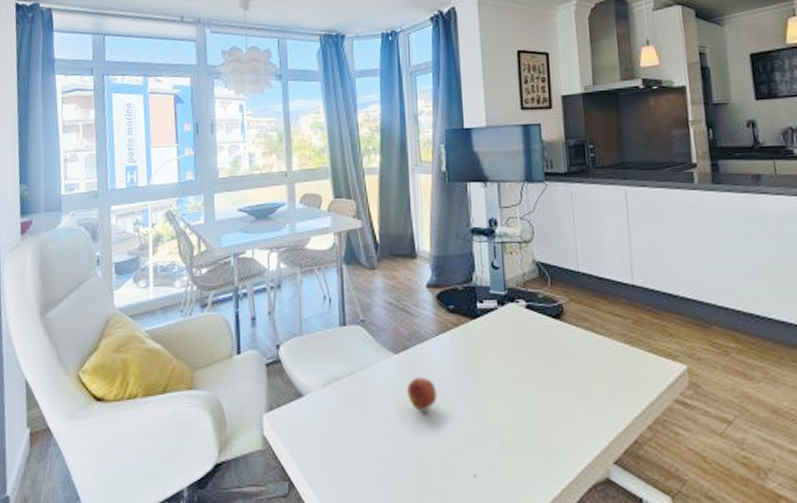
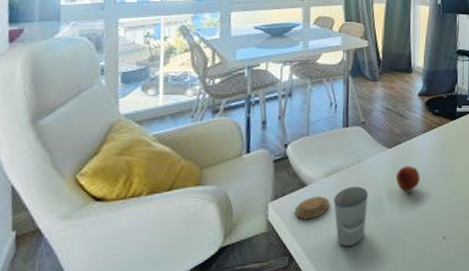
coaster: none [292,410,330,438] -> present [295,196,330,220]
cup: none [335,400,375,477] -> present [333,186,368,247]

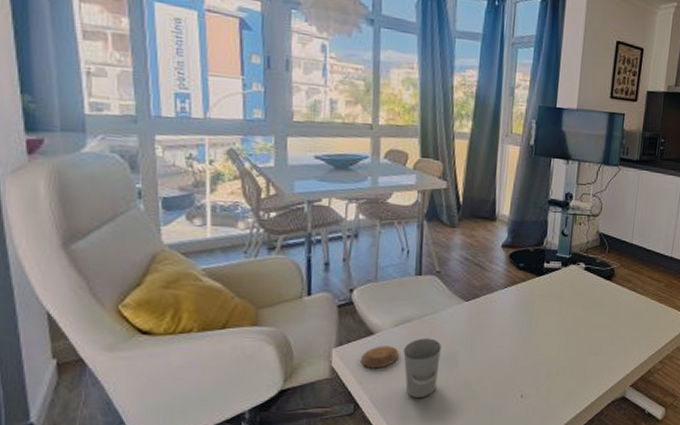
fruit: present [395,165,420,192] -> none [472,321,499,348]

